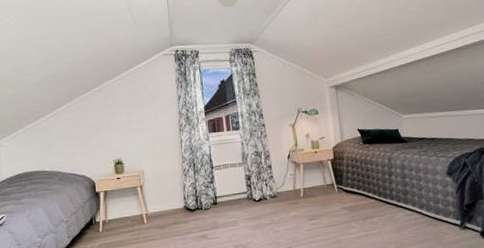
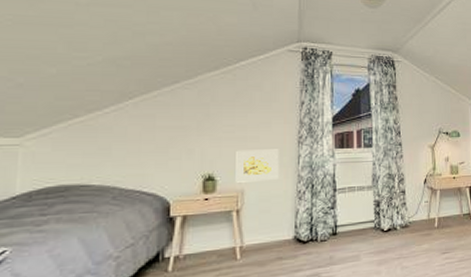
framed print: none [135,136,168,165] -> present [236,149,279,183]

